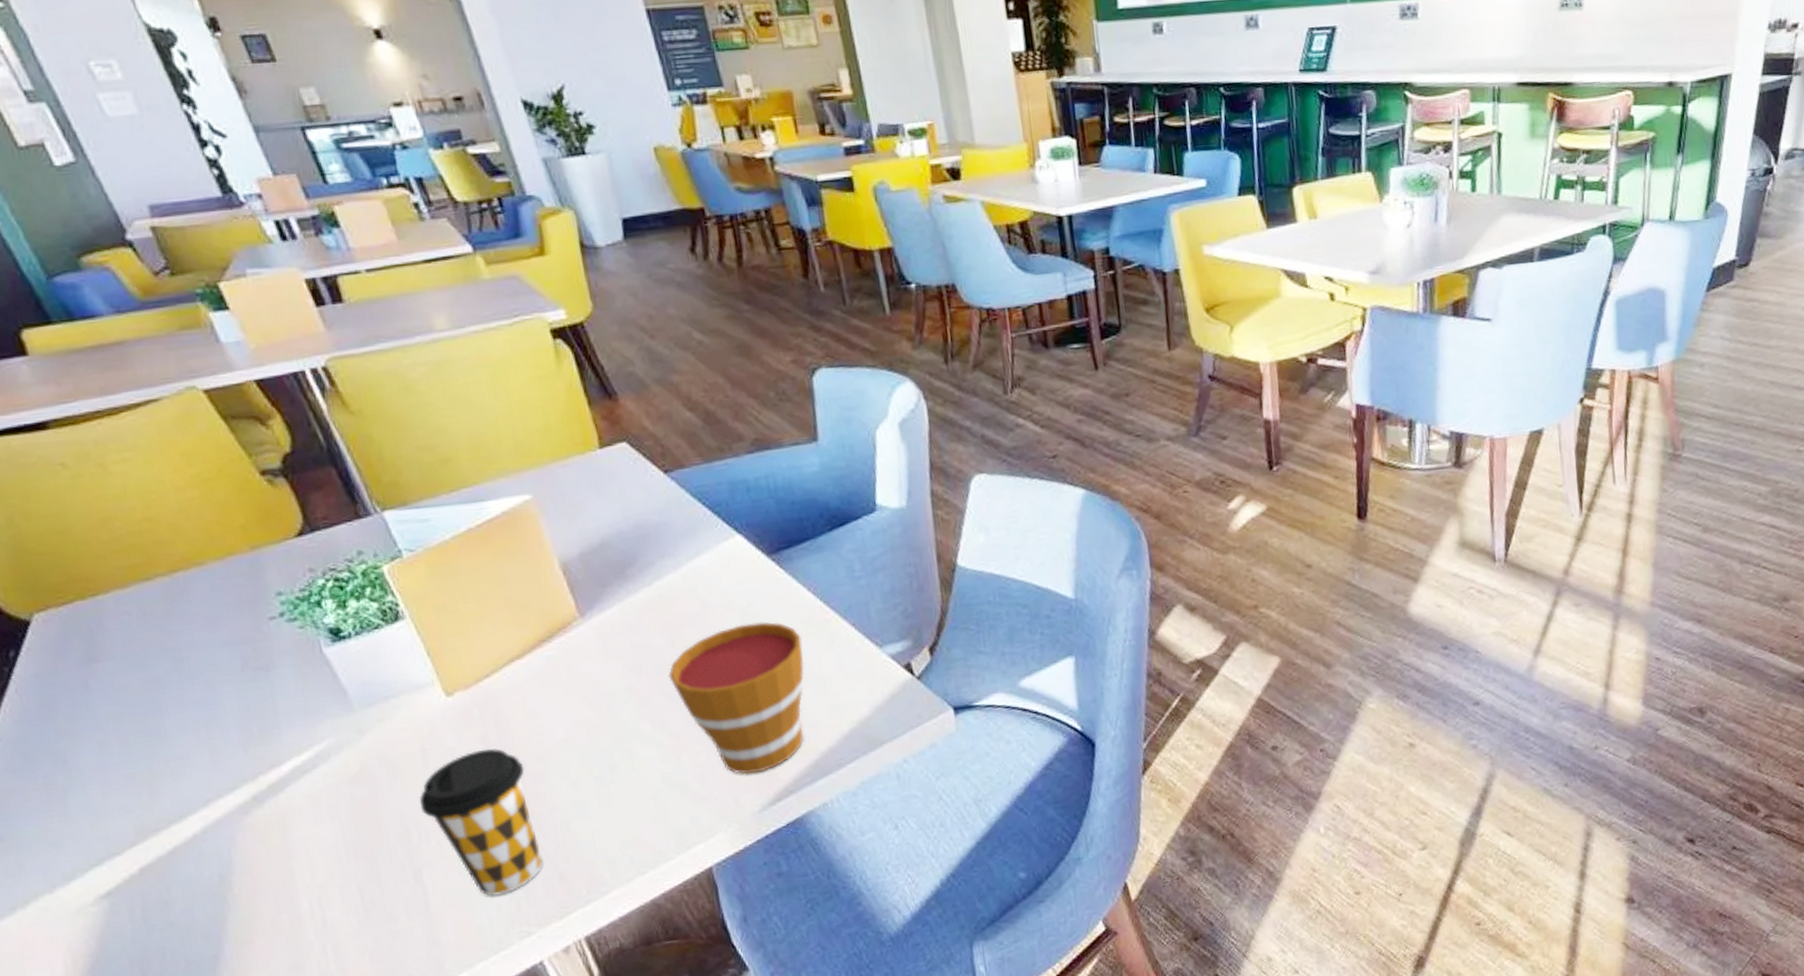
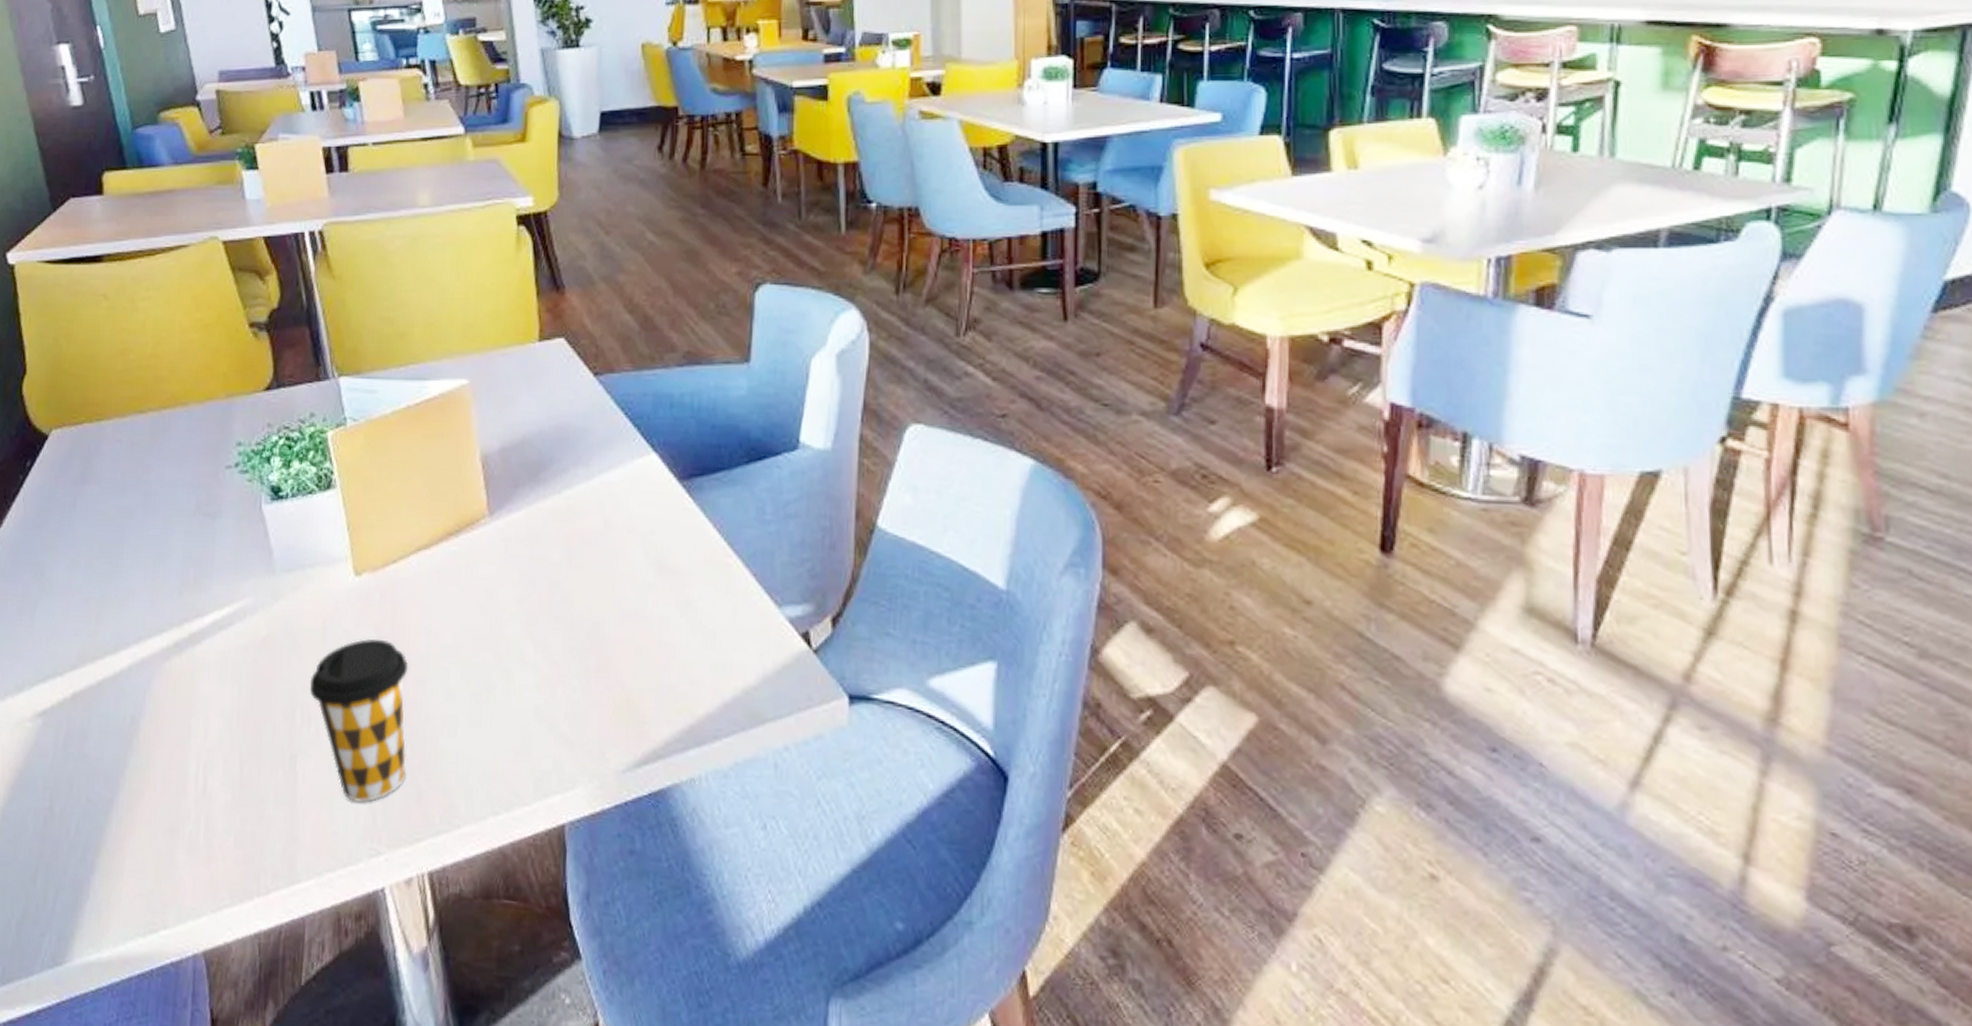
cup: present [668,622,804,774] -> none [560,552,698,727]

